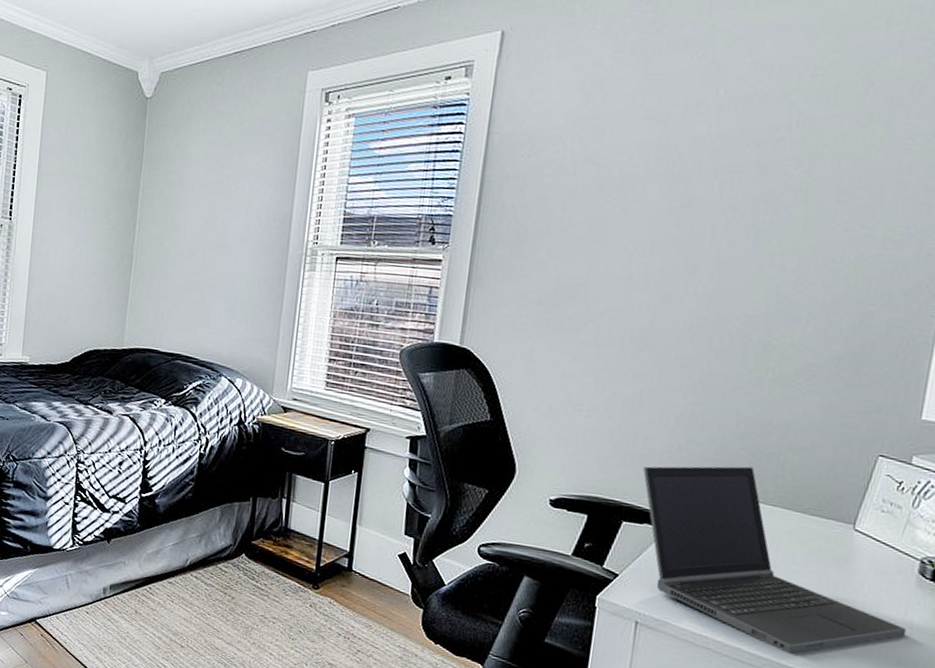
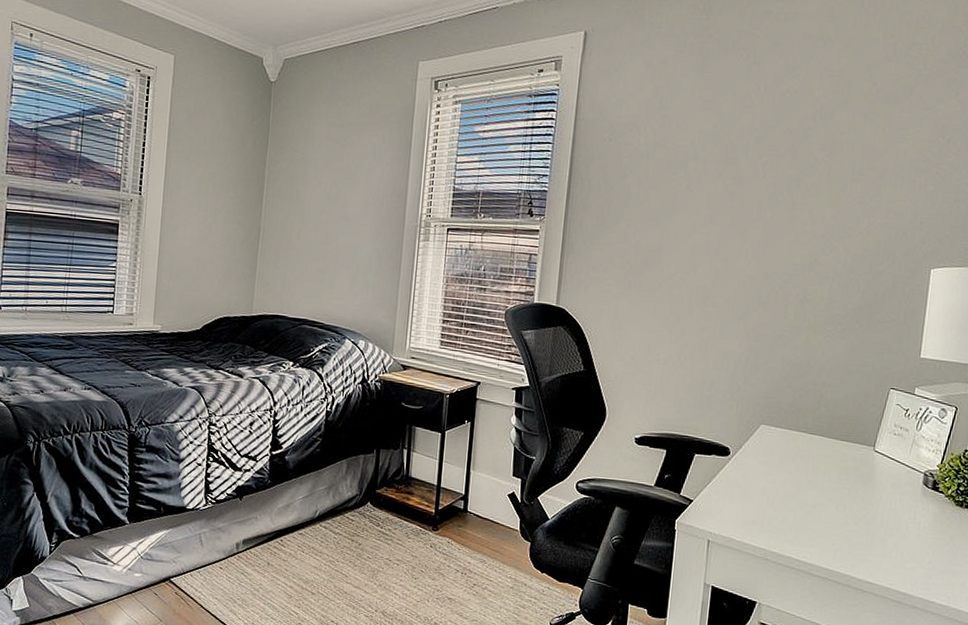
laptop computer: present [643,466,907,655] -> none [710,402,916,559]

